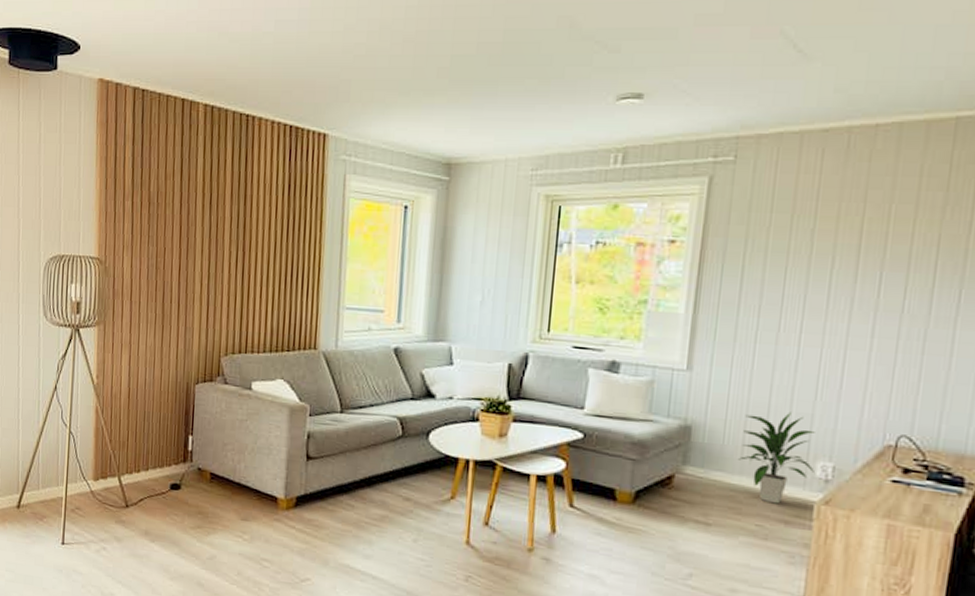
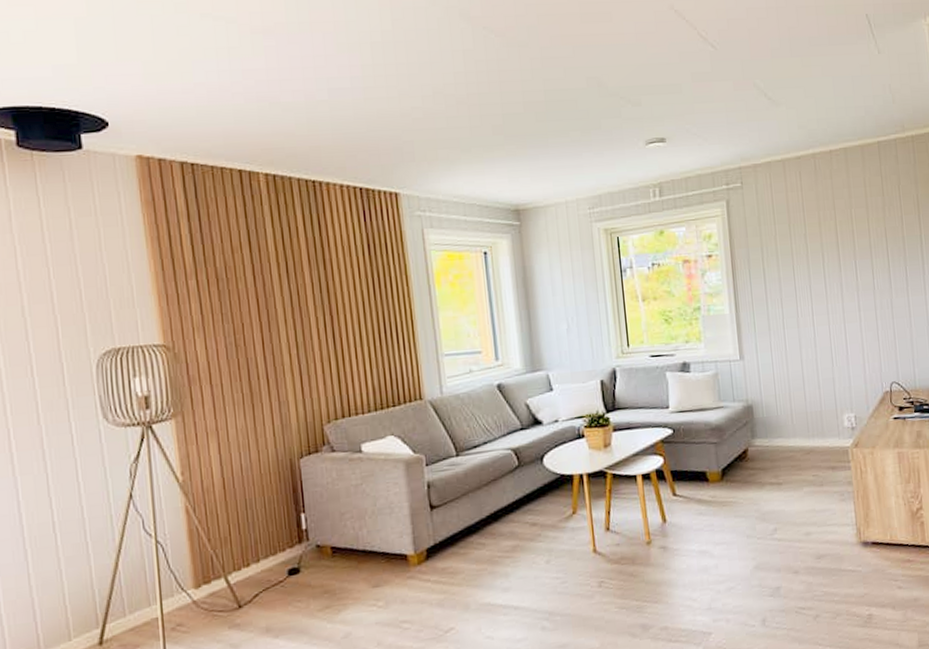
indoor plant: present [739,412,816,504] -> none [788,379,845,455]

